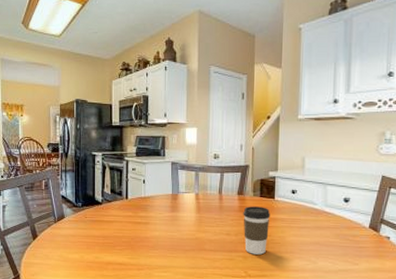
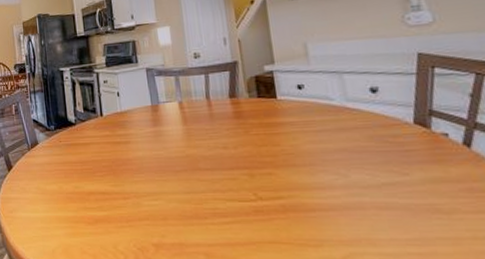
coffee cup: present [243,206,271,255] -> none [239,109,277,171]

